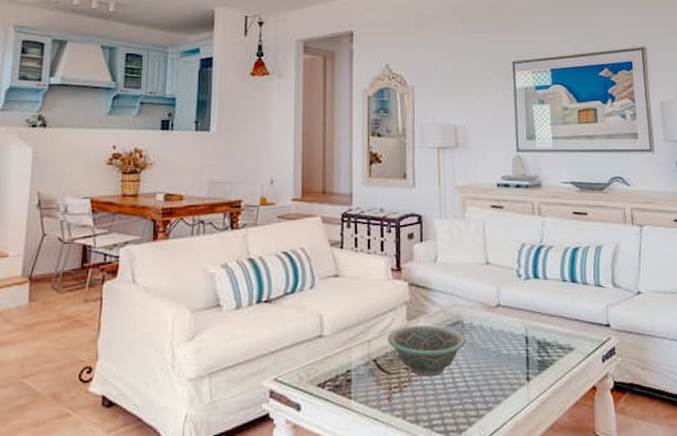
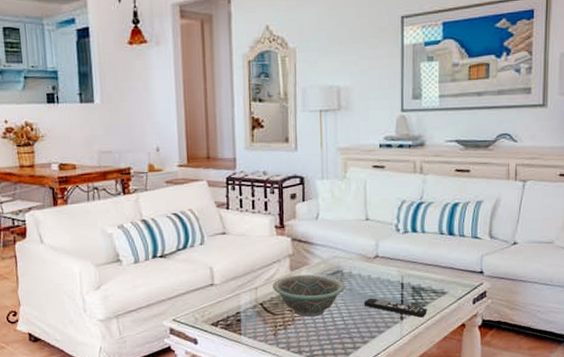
remote control: none [486,354,555,379] -> present [364,298,427,318]

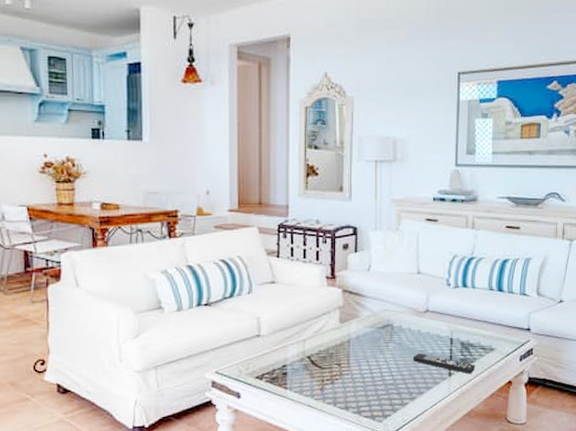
decorative bowl: present [273,274,346,317] -> none [321,327,395,372]

